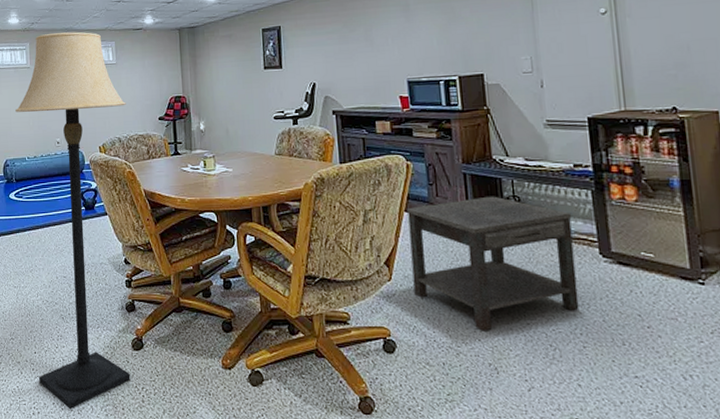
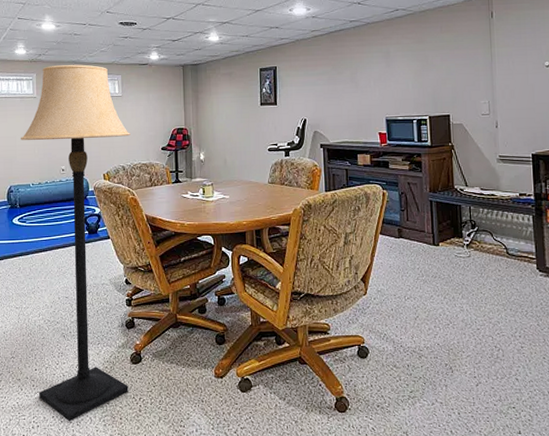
side table: present [406,196,579,331] -> none [381,220,519,337]

